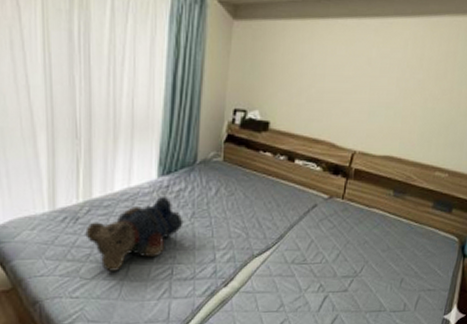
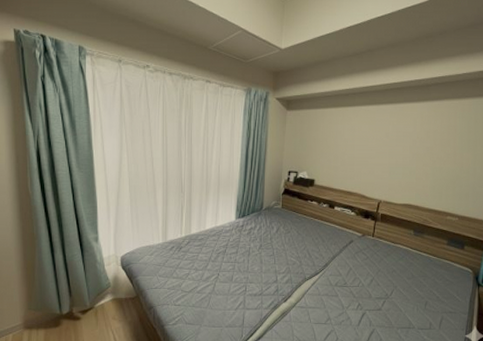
teddy bear: present [85,195,183,271] -> none [186,232,254,287]

